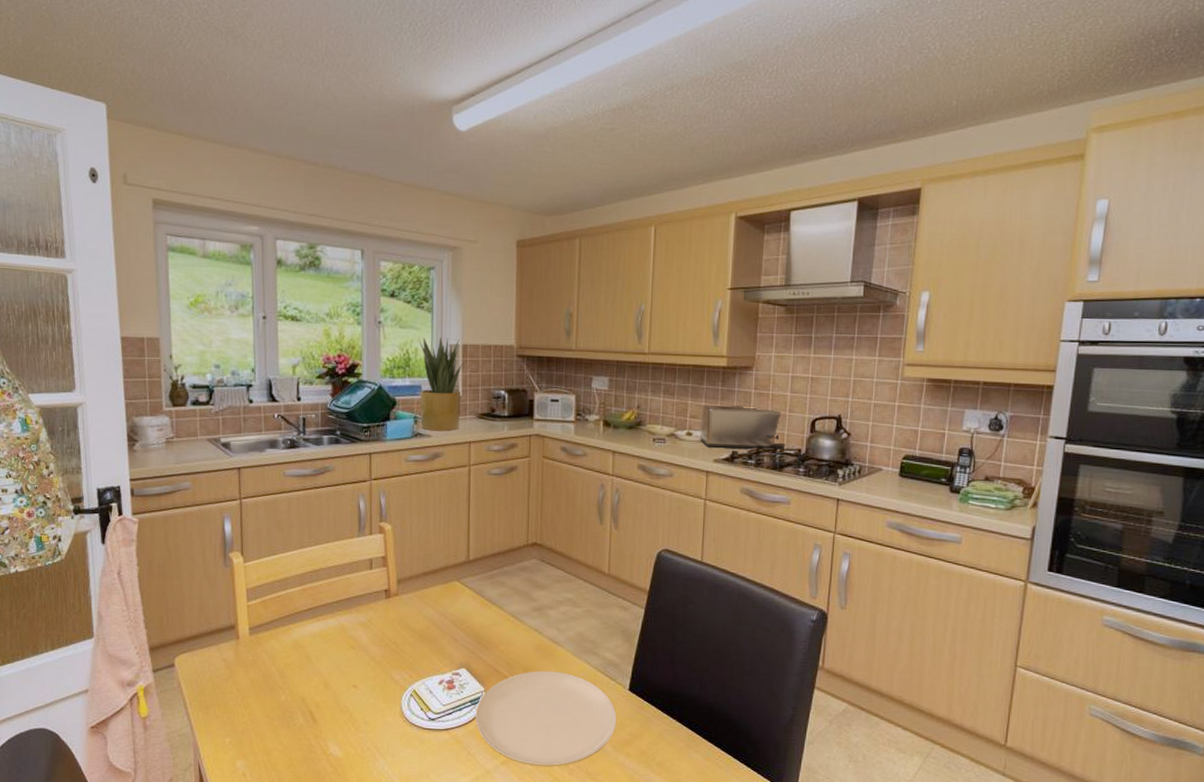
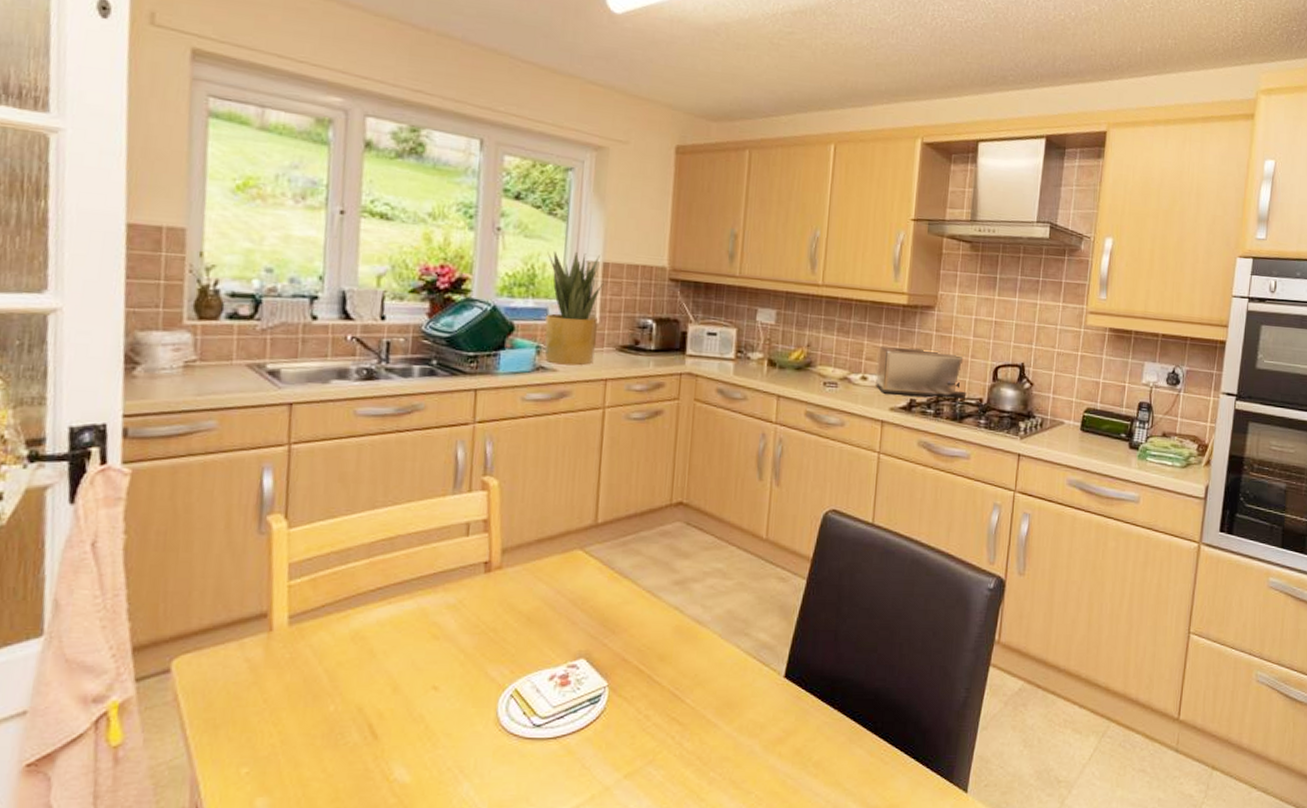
plate: present [475,670,617,767] -> none [593,658,769,778]

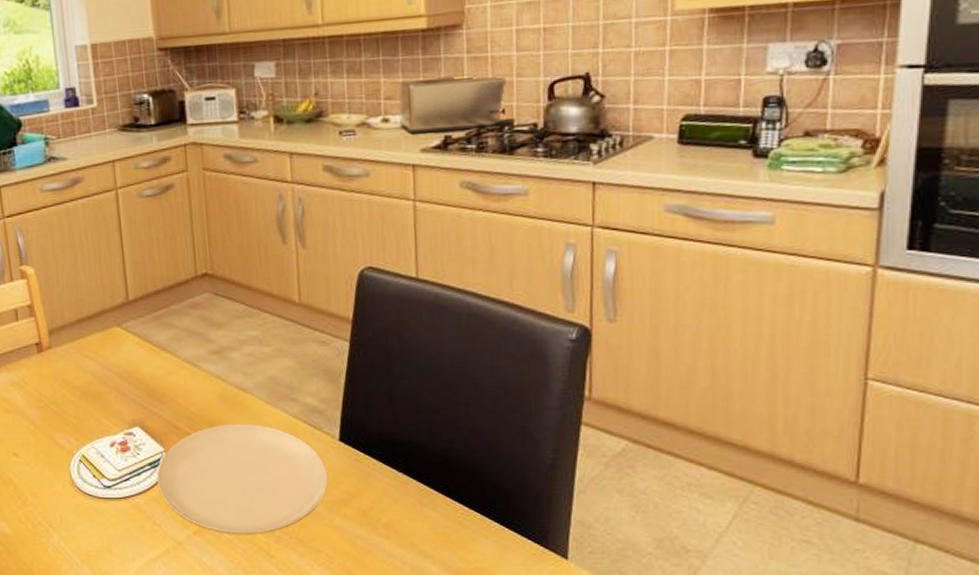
planter: present [544,251,604,366] -> none [38,37,99,153]
plate: none [593,658,769,778] -> present [156,423,328,536]

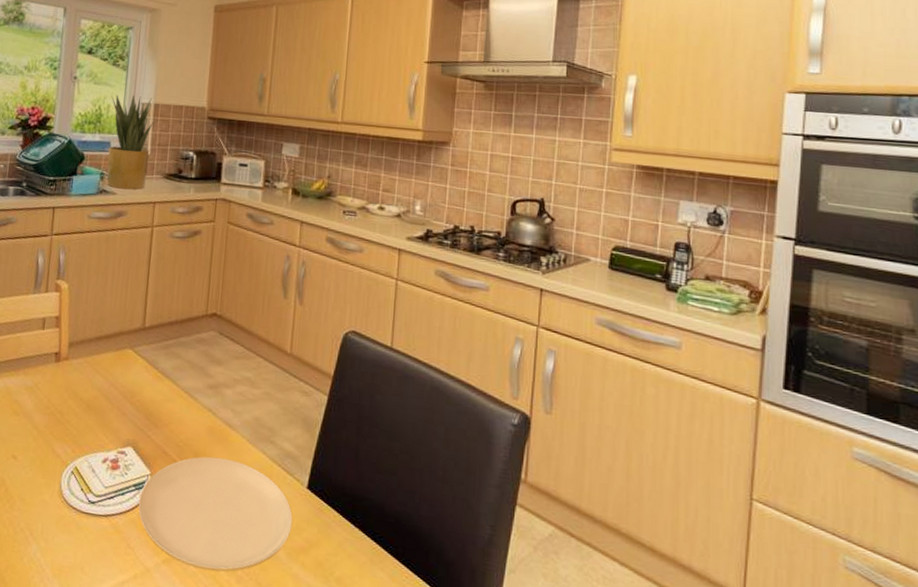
planter: none [38,37,99,153] -> present [107,95,154,190]
toaster: present [398,74,516,134] -> none [393,178,484,232]

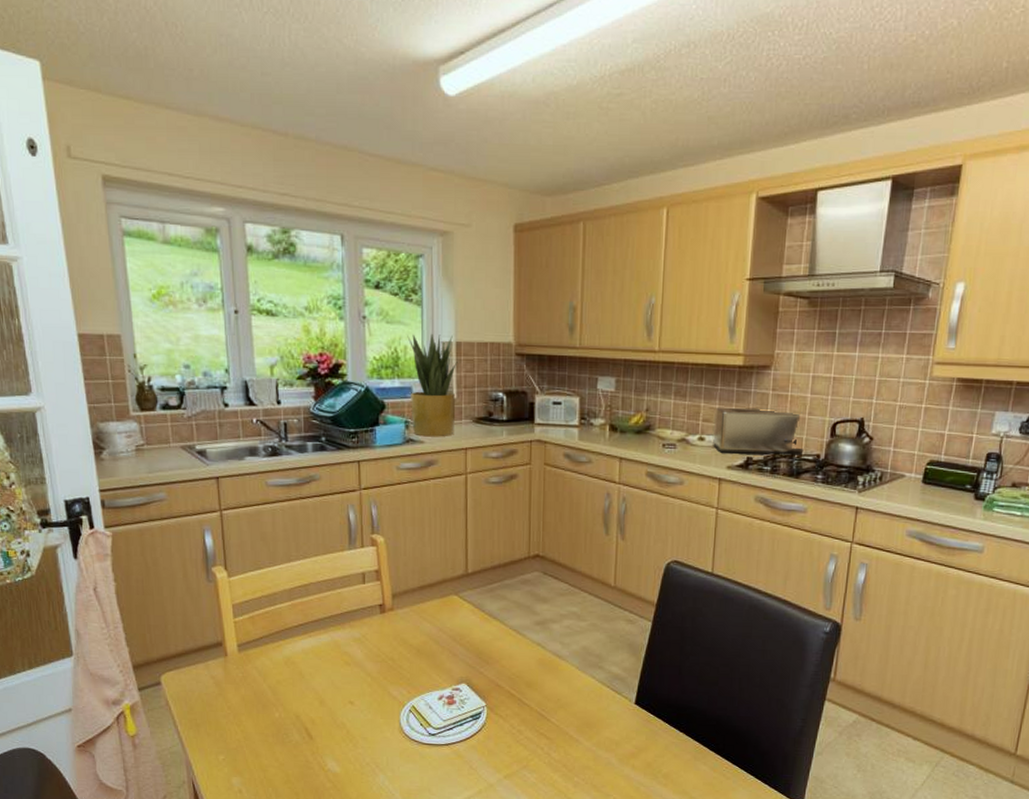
plate: present [138,456,293,572] -> none [476,685,622,780]
toaster: none [393,178,484,232] -> present [713,407,804,457]

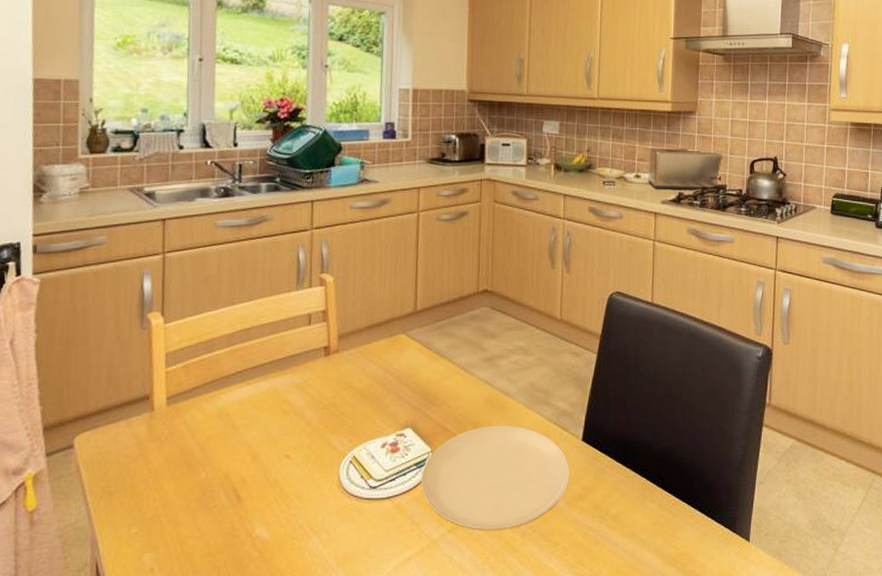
planter: present [407,334,458,437] -> none [366,82,414,177]
plate: none [476,685,622,780] -> present [420,425,570,532]

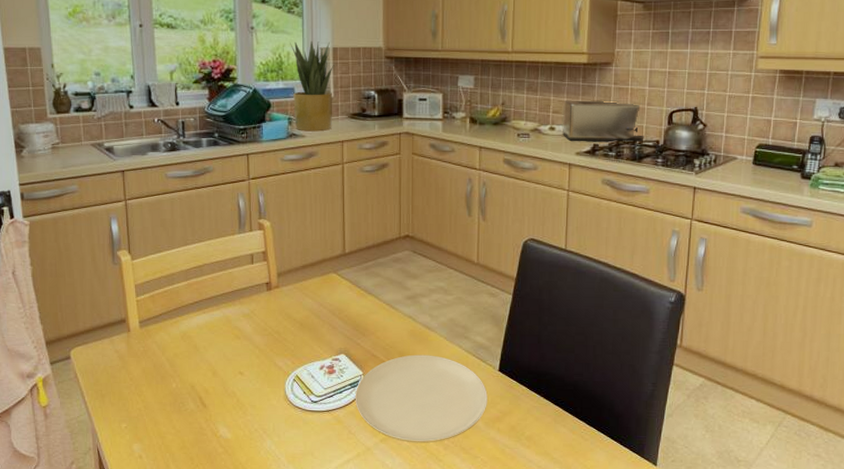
planter: none [366,82,414,177] -> present [290,41,334,132]

